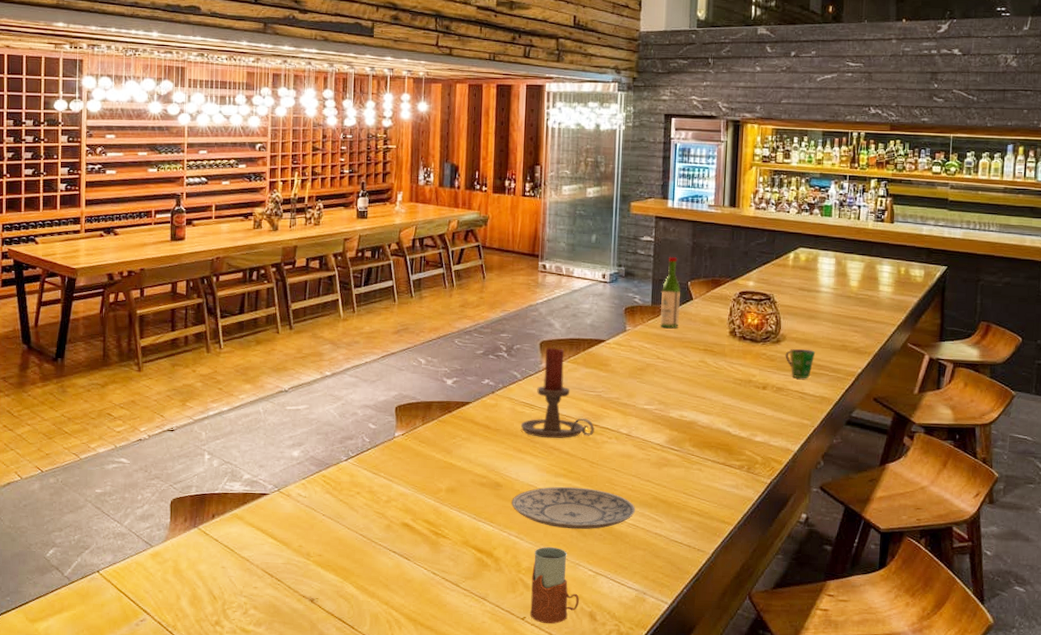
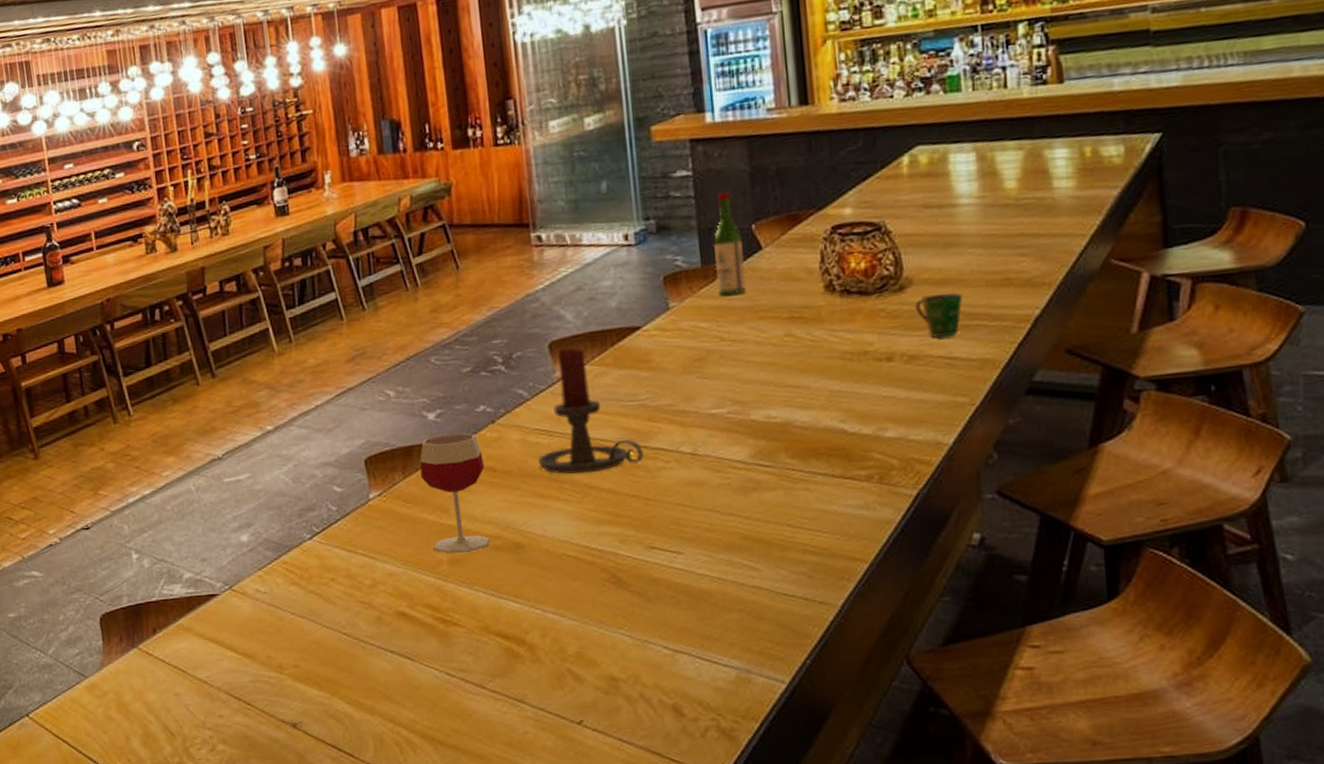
wineglass: none [436,397,482,485] -> present [420,433,490,554]
plate: present [512,486,636,530] -> none [540,535,720,595]
drinking glass: present [529,547,579,624] -> none [582,622,656,727]

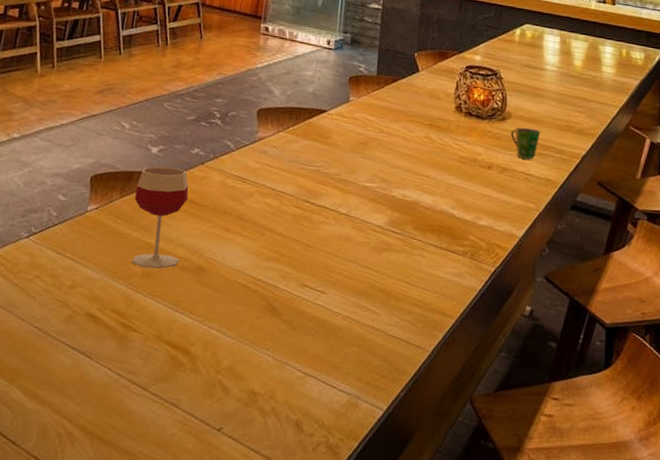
candle holder: present [537,346,644,475] -> none [230,115,311,218]
wine bottle: present [712,192,746,296] -> none [385,25,408,101]

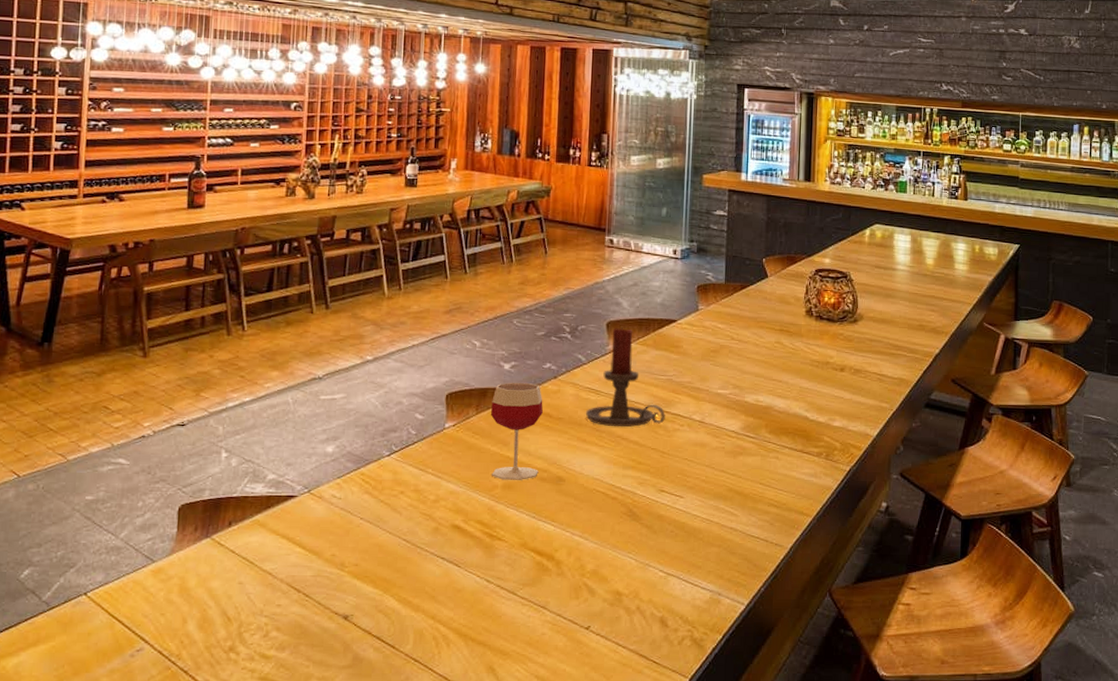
candle holder: none [230,115,311,218] -> present [585,327,665,428]
cup: present [510,128,541,159] -> none [862,329,893,359]

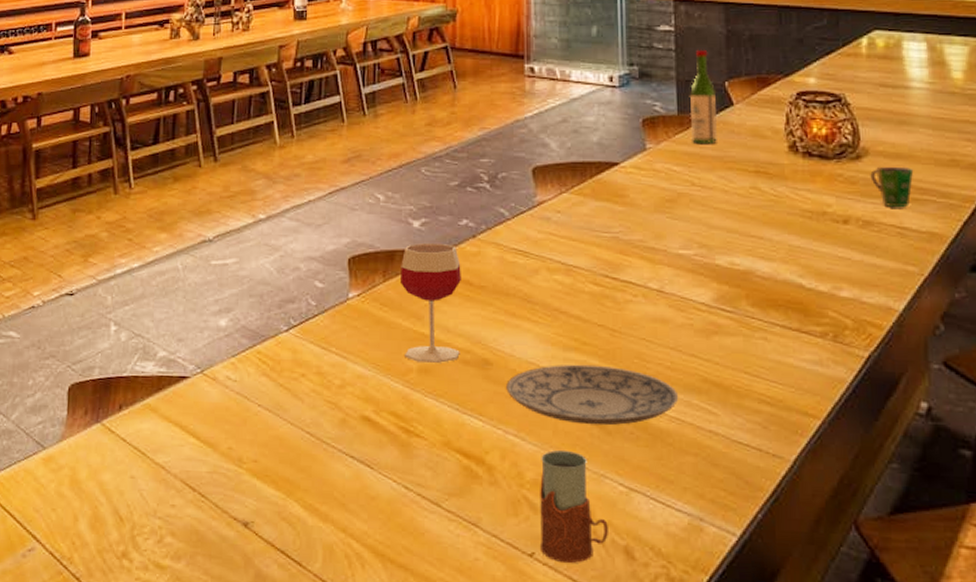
plate: none [575,479,710,526] -> present [506,364,679,426]
candle holder: present [585,327,665,428] -> none [512,173,613,298]
drinking glass: none [594,547,649,633] -> present [539,450,608,564]
wine bottle: none [734,231,756,307] -> present [689,49,717,143]
cup: none [862,329,893,359] -> present [870,167,914,207]

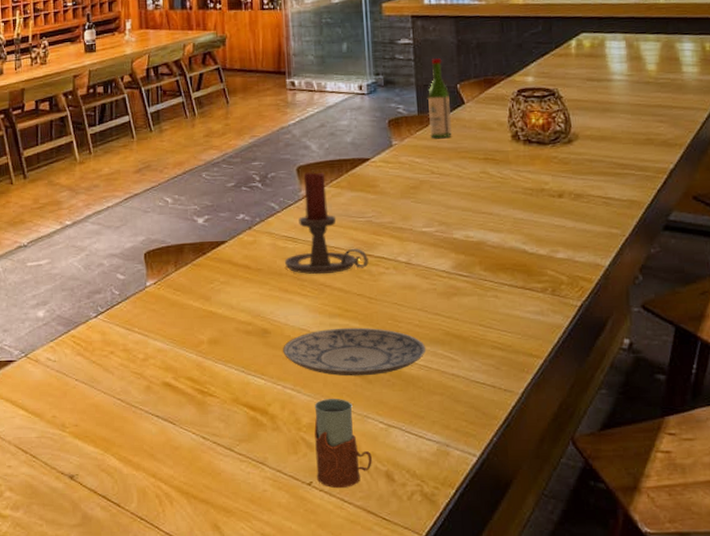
wineglass: present [401,243,461,363] -> none [189,236,243,335]
candle holder: none [512,173,613,298] -> present [284,171,369,275]
cup: present [870,167,914,207] -> none [580,147,616,181]

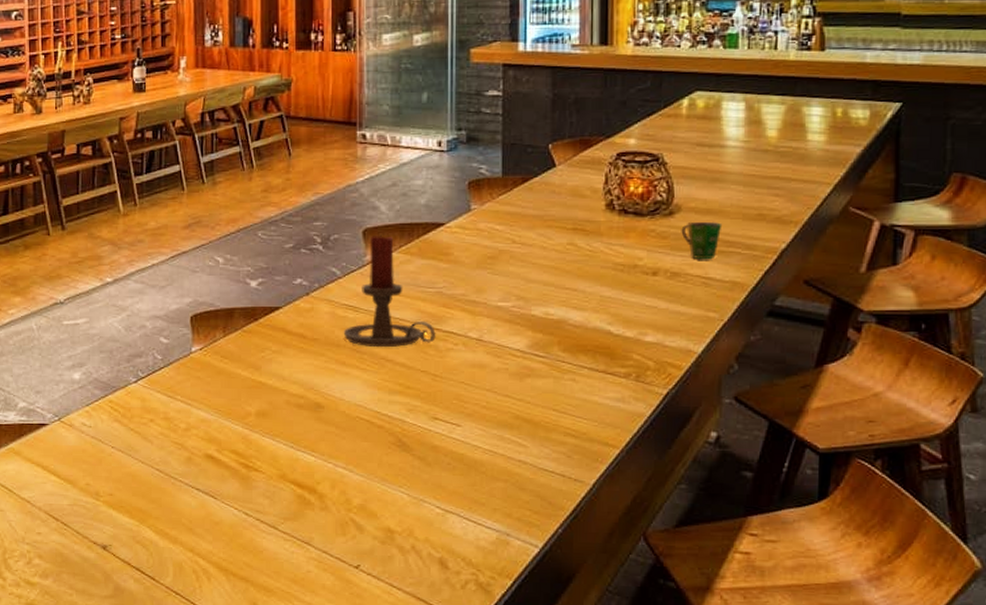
plate: present [283,327,426,377] -> none [336,405,493,458]
drinking glass: present [314,399,372,489] -> none [364,480,425,574]
wine bottle: present [427,57,452,138] -> none [513,113,540,204]
cup: none [580,147,616,181] -> present [681,222,723,259]

